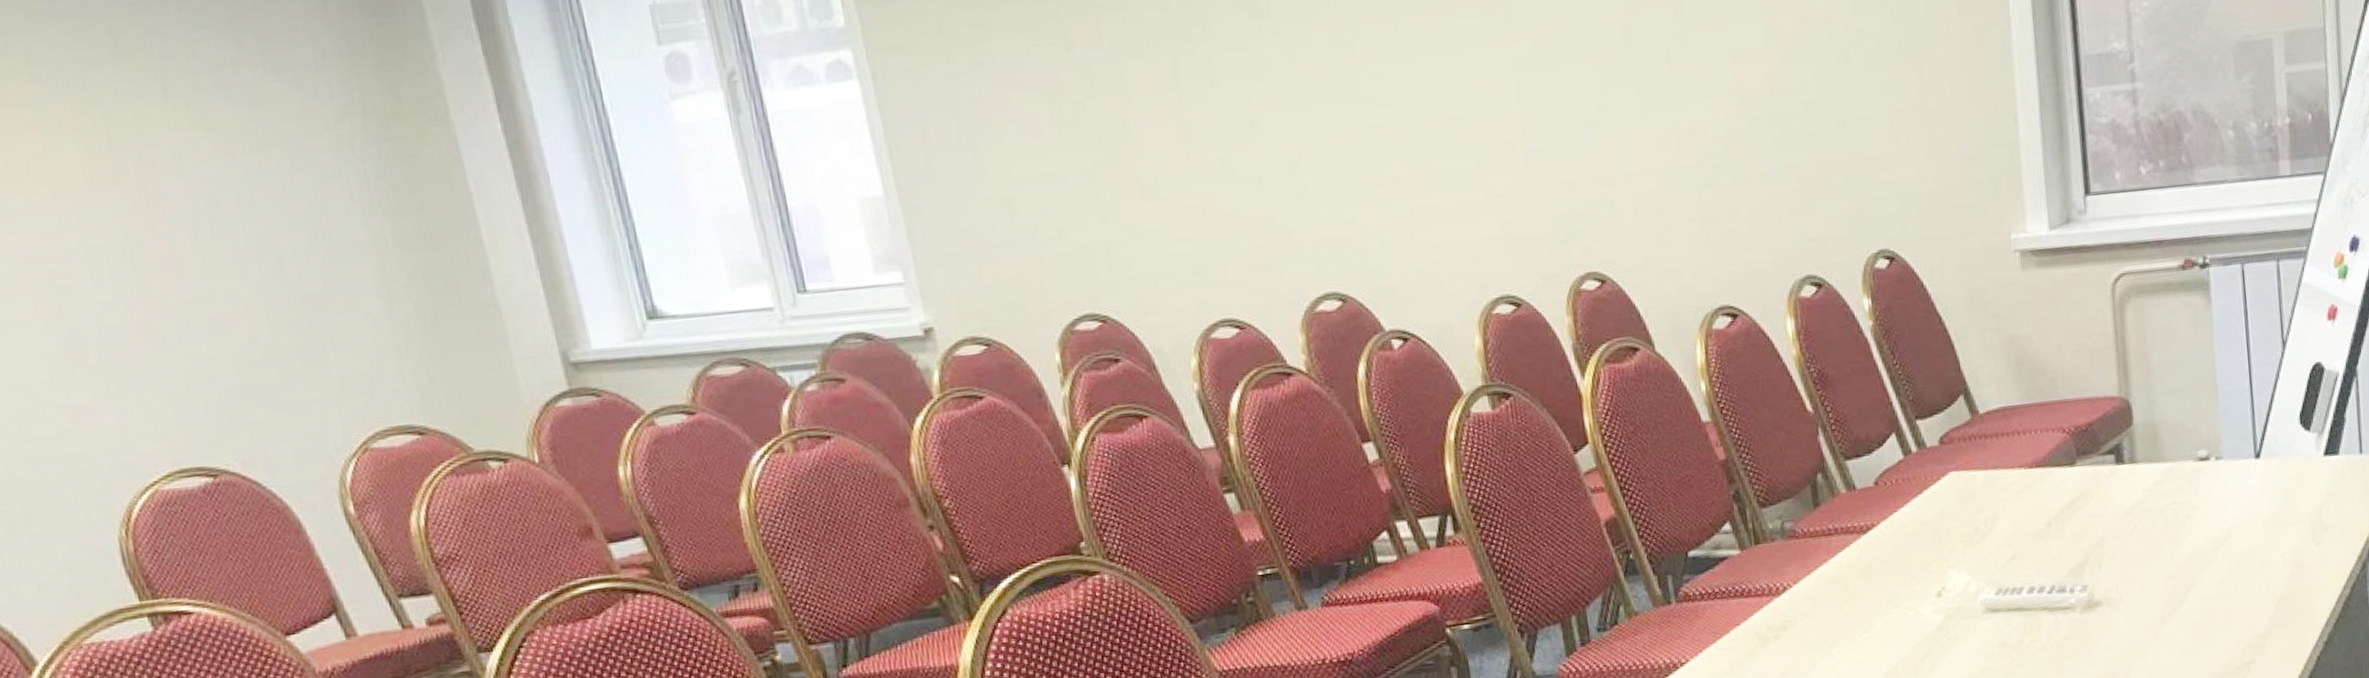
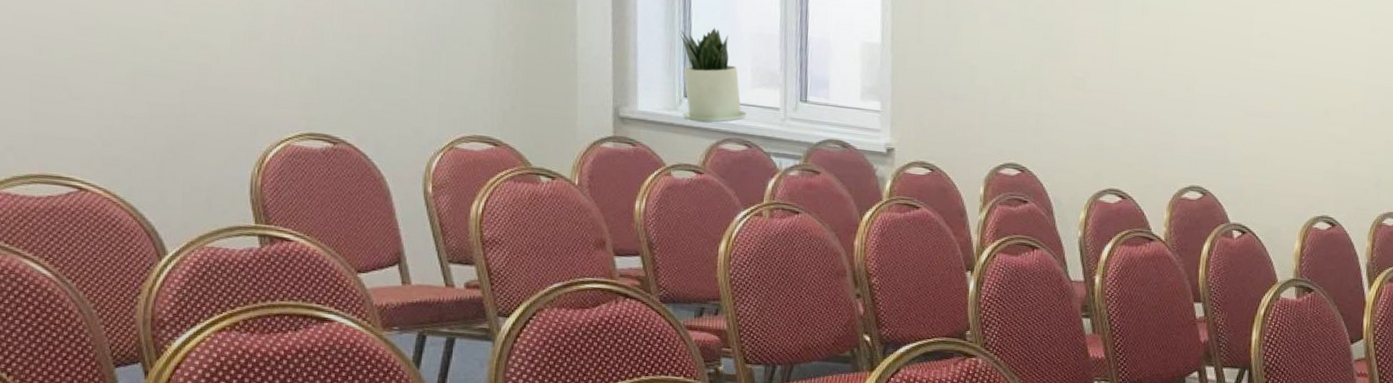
planter: none [621,220,734,349] -> present [680,27,748,123]

